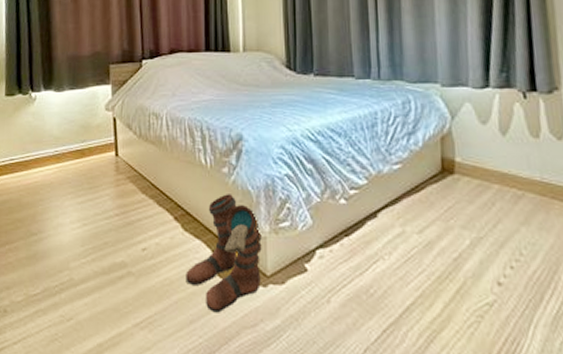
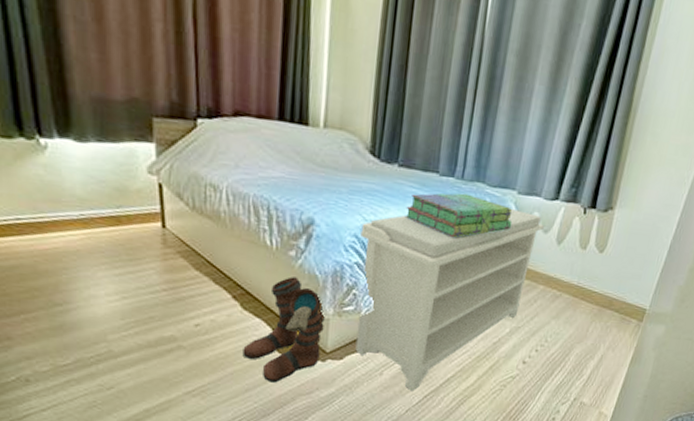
bench: none [287,102,480,324] -> present [355,208,544,391]
stack of books: none [327,93,443,140] -> present [405,193,513,238]

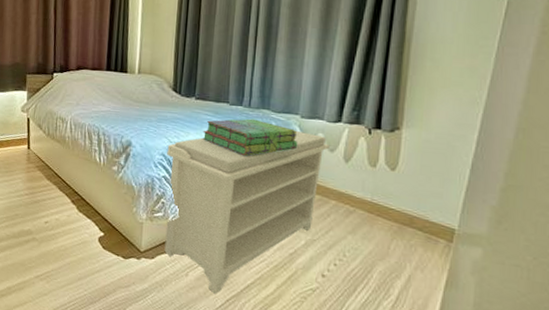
boots: present [242,277,325,383] -> none [77,187,140,275]

